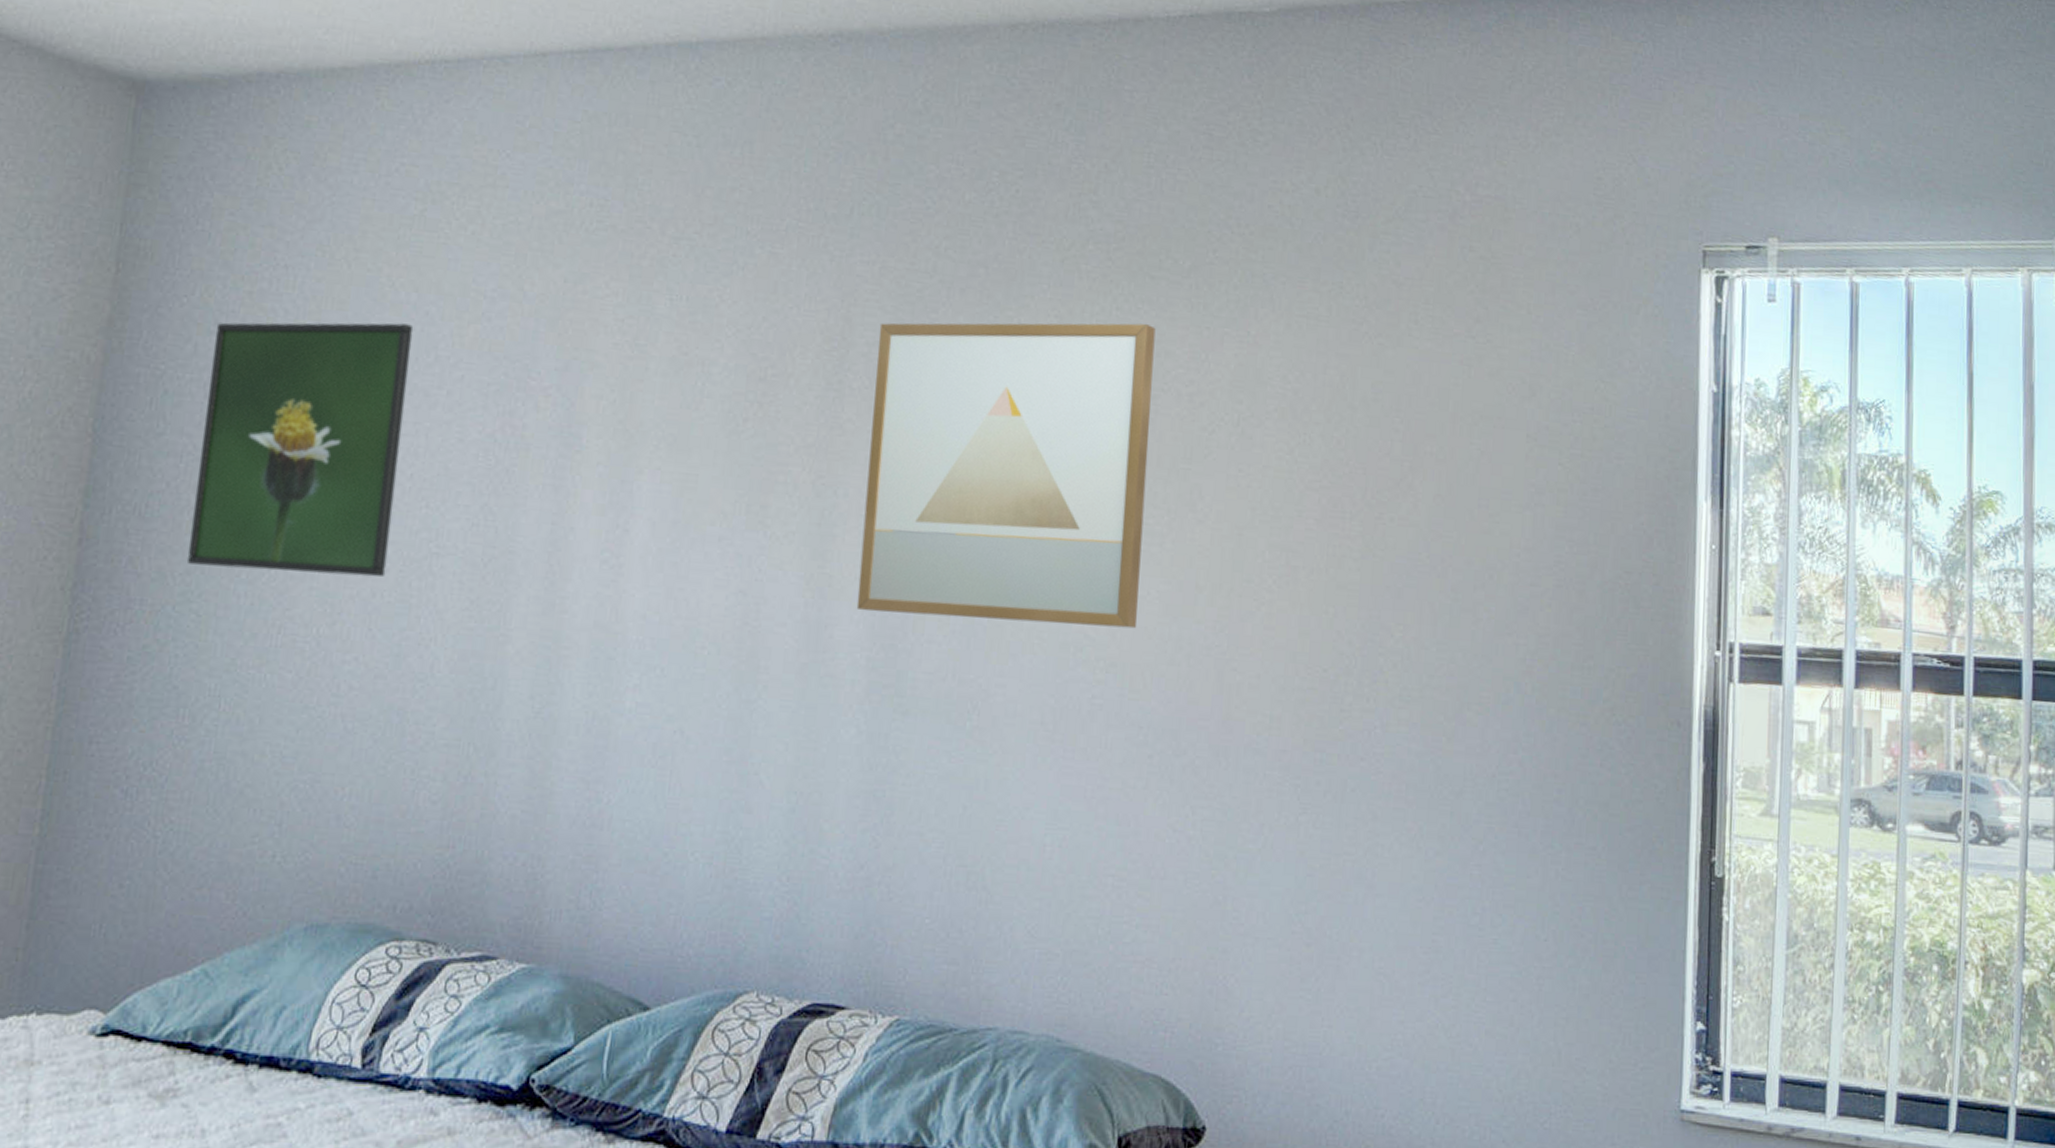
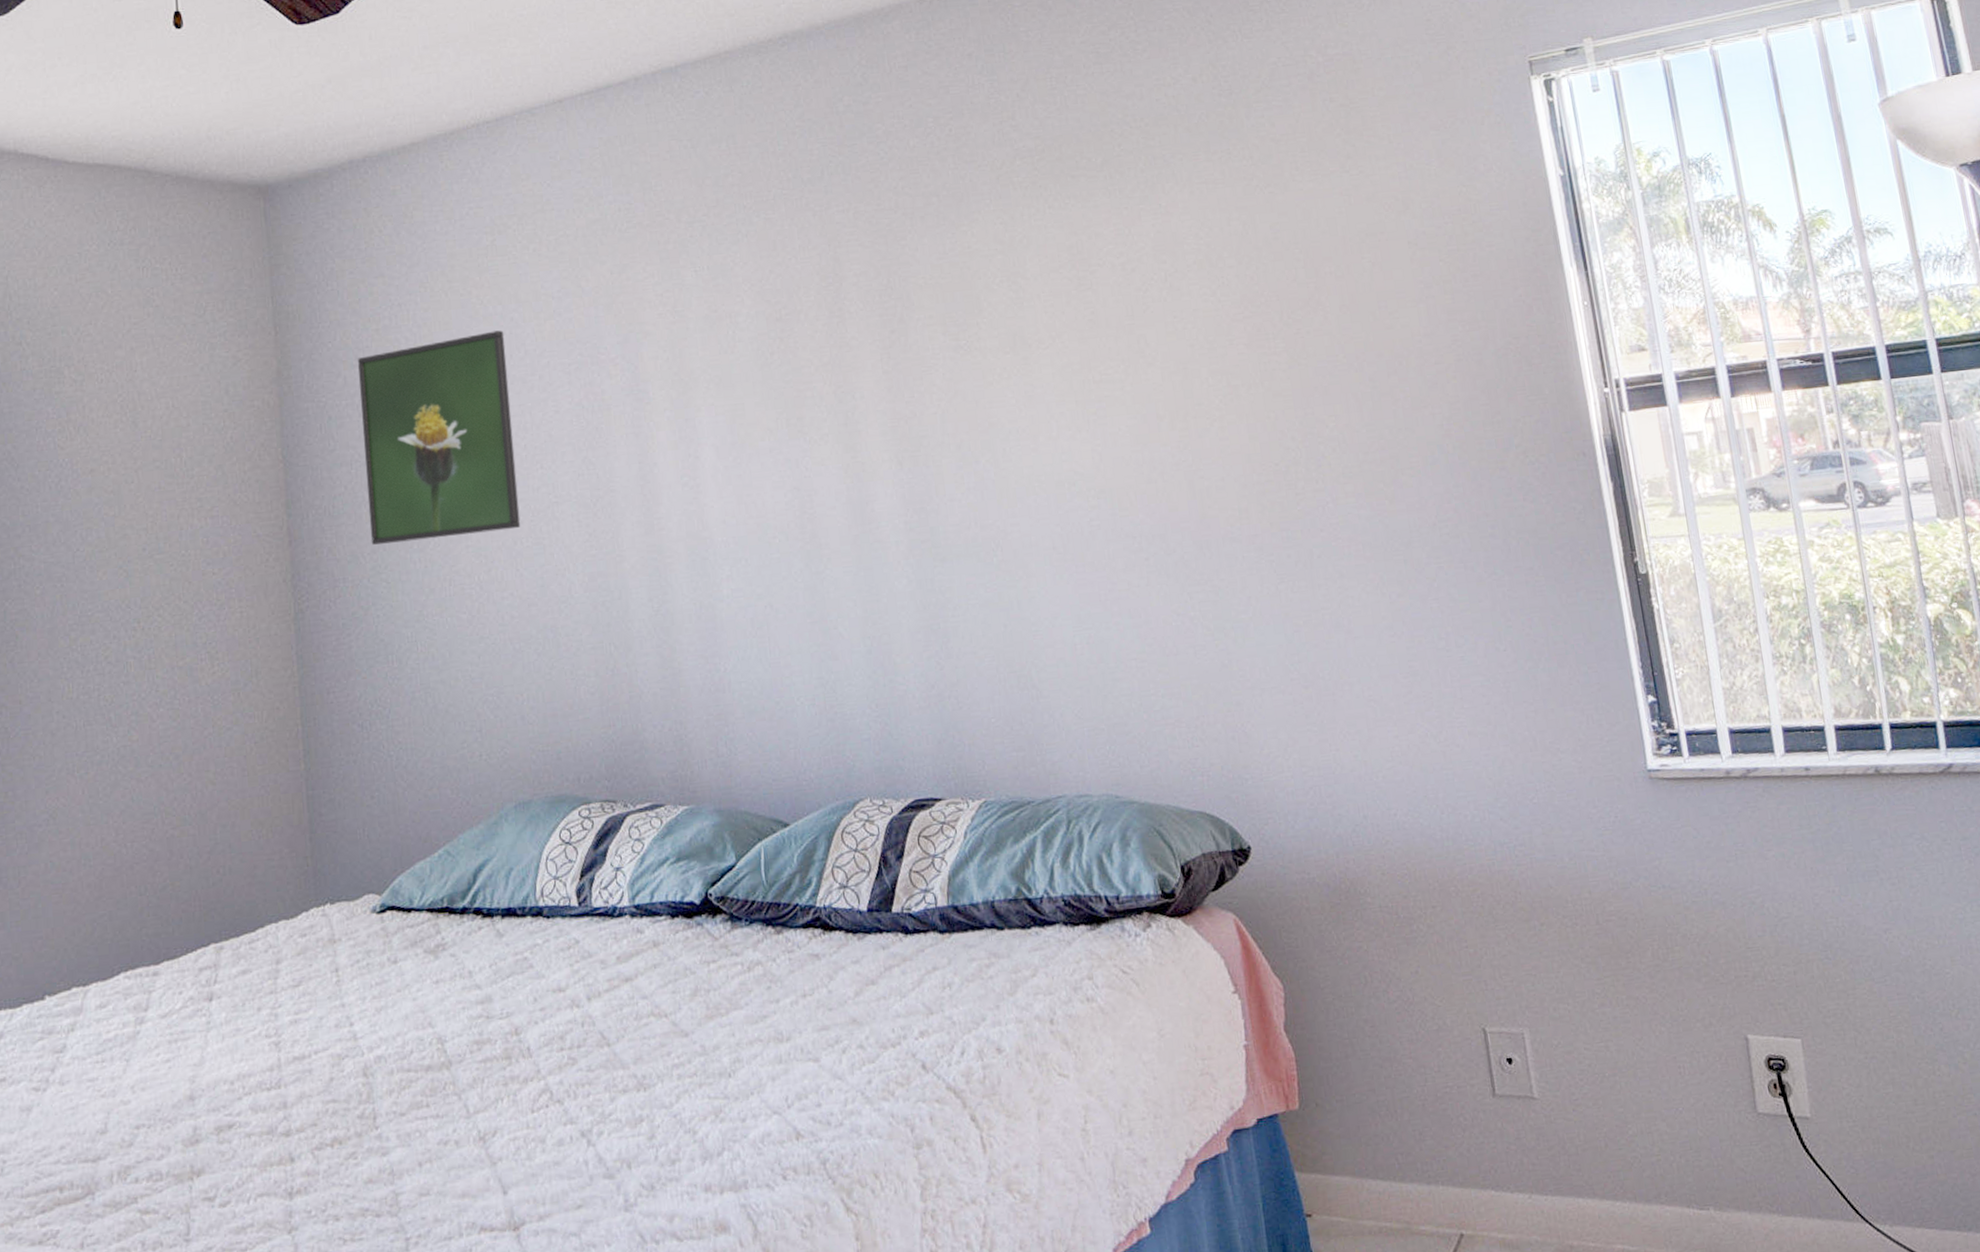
wall art: present [856,323,1156,629] -> none [862,214,1116,486]

